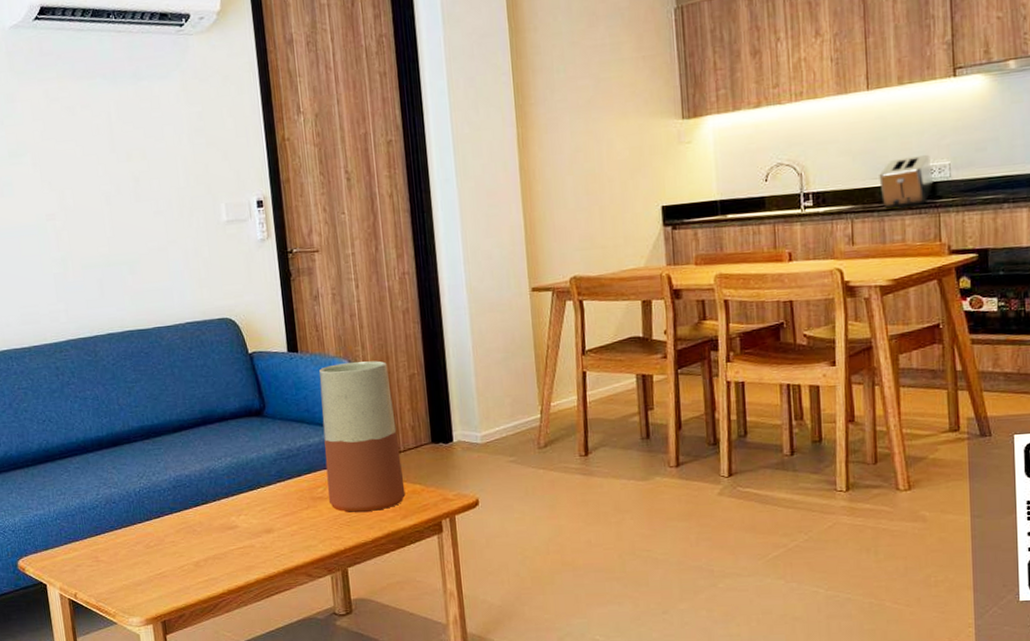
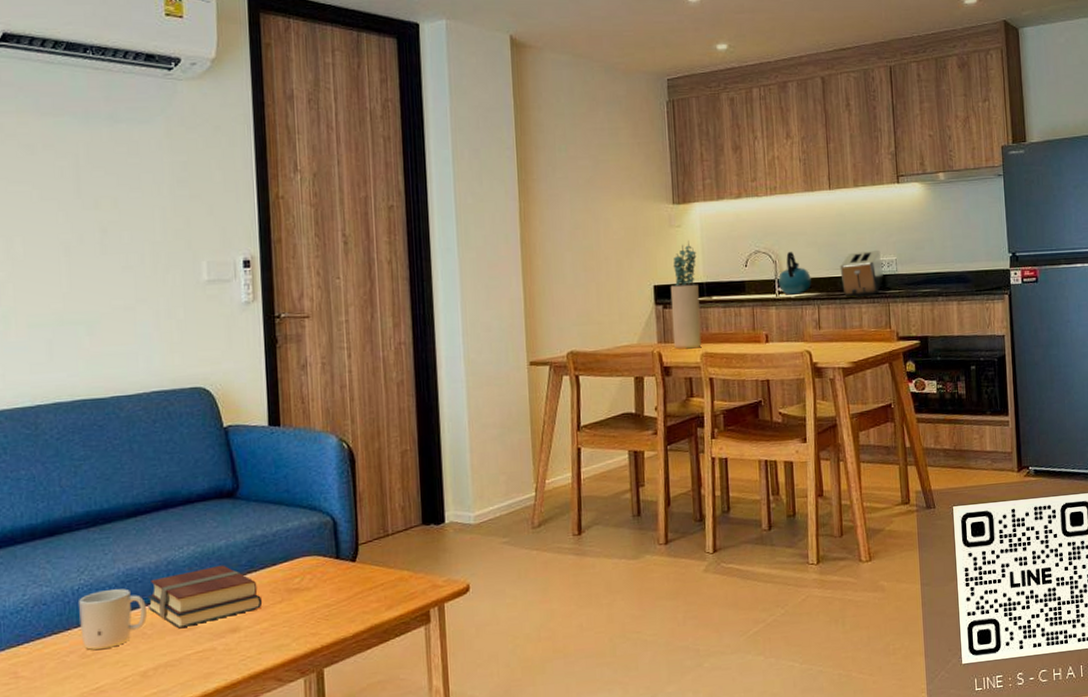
mug: none [140,492,196,542] -> present [79,588,148,650]
books: none [195,474,292,528] -> present [147,565,263,629]
vase: present [319,360,406,512] -> none [302,436,392,605]
vase: none [680,157,715,272] -> present [670,241,702,350]
kettle: none [803,161,844,210] -> present [778,251,811,295]

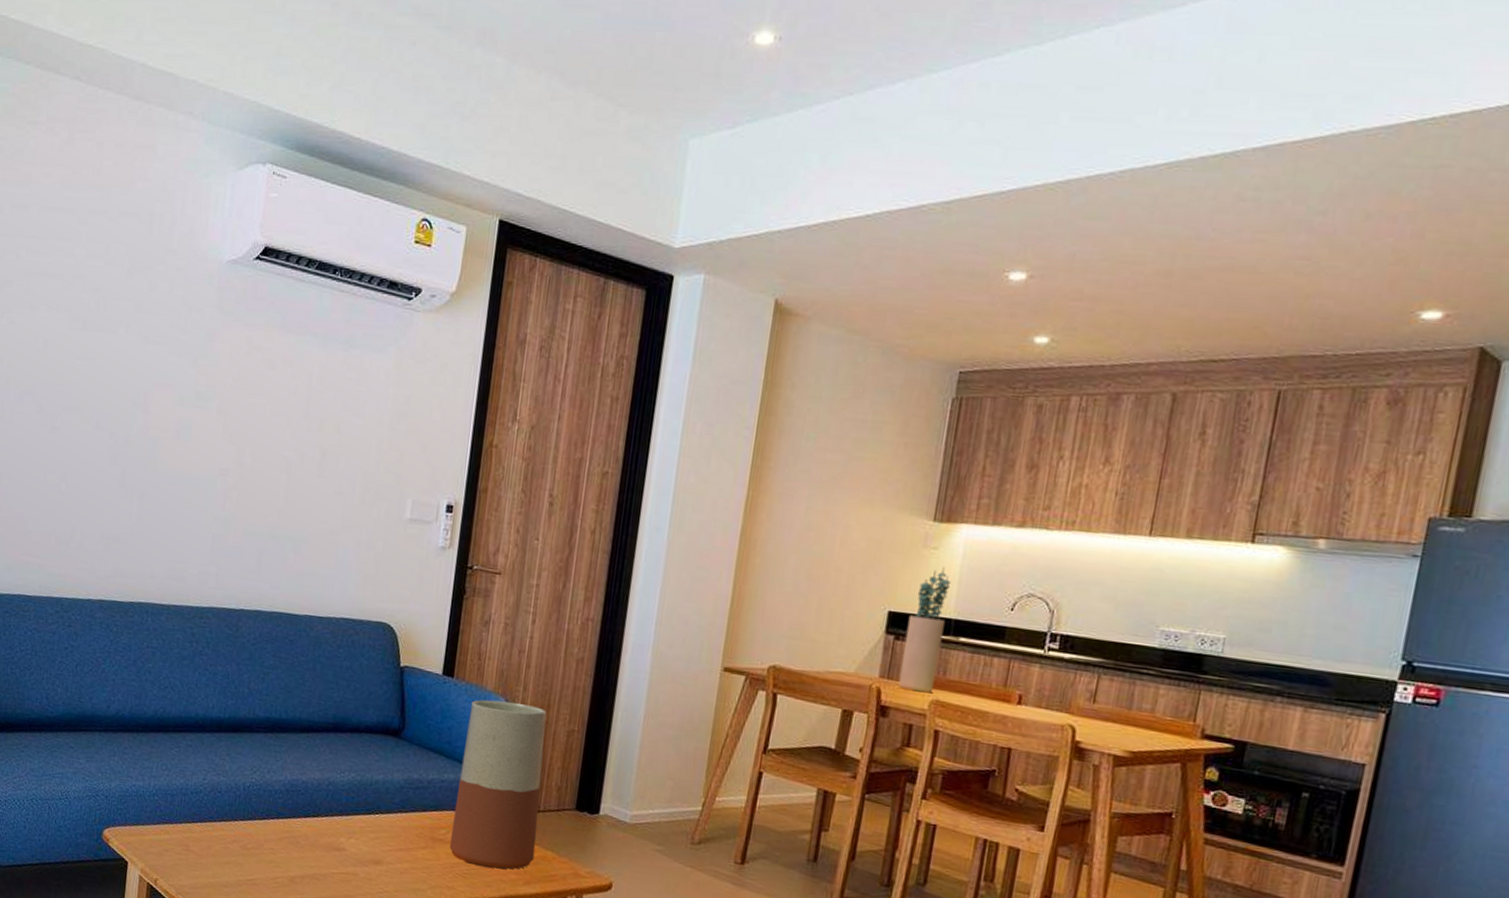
mug: present [79,588,148,650] -> none [245,792,305,848]
books: present [147,565,263,629] -> none [305,794,408,849]
vase: none [302,436,392,605] -> present [449,699,547,869]
kettle: present [778,251,811,295] -> none [1050,602,1098,656]
toaster: present [840,249,884,298] -> none [1138,618,1204,676]

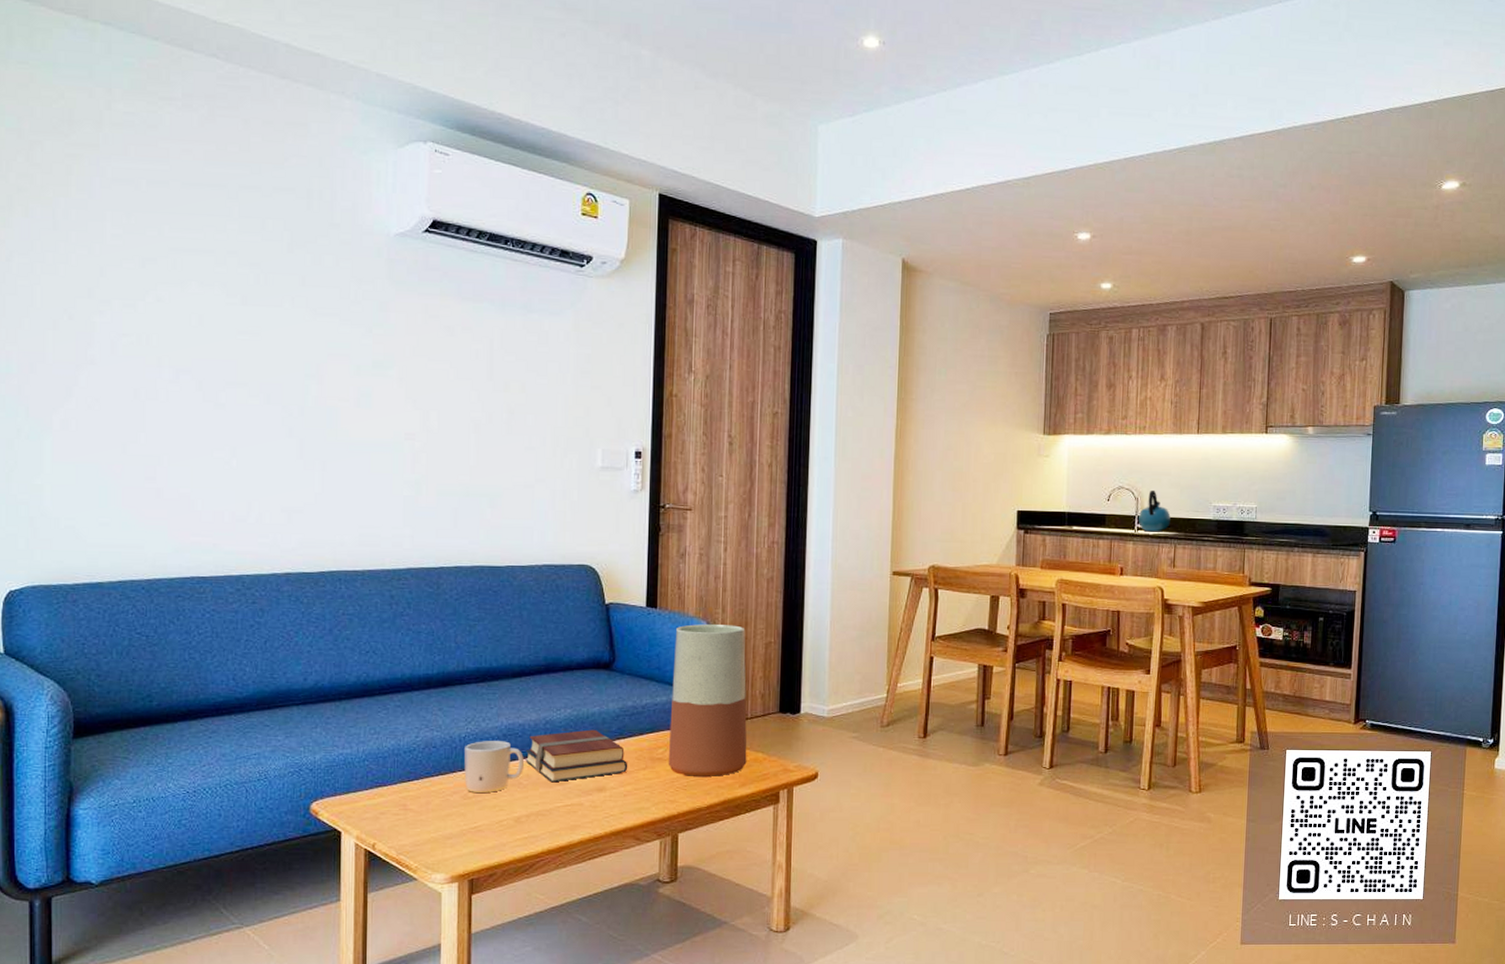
mug: none [245,792,305,848] -> present [464,741,525,793]
books: none [305,794,408,849] -> present [525,729,628,783]
vase: present [898,567,951,694] -> none [1031,471,1062,574]
kettle: none [1050,602,1098,656] -> present [1138,489,1171,532]

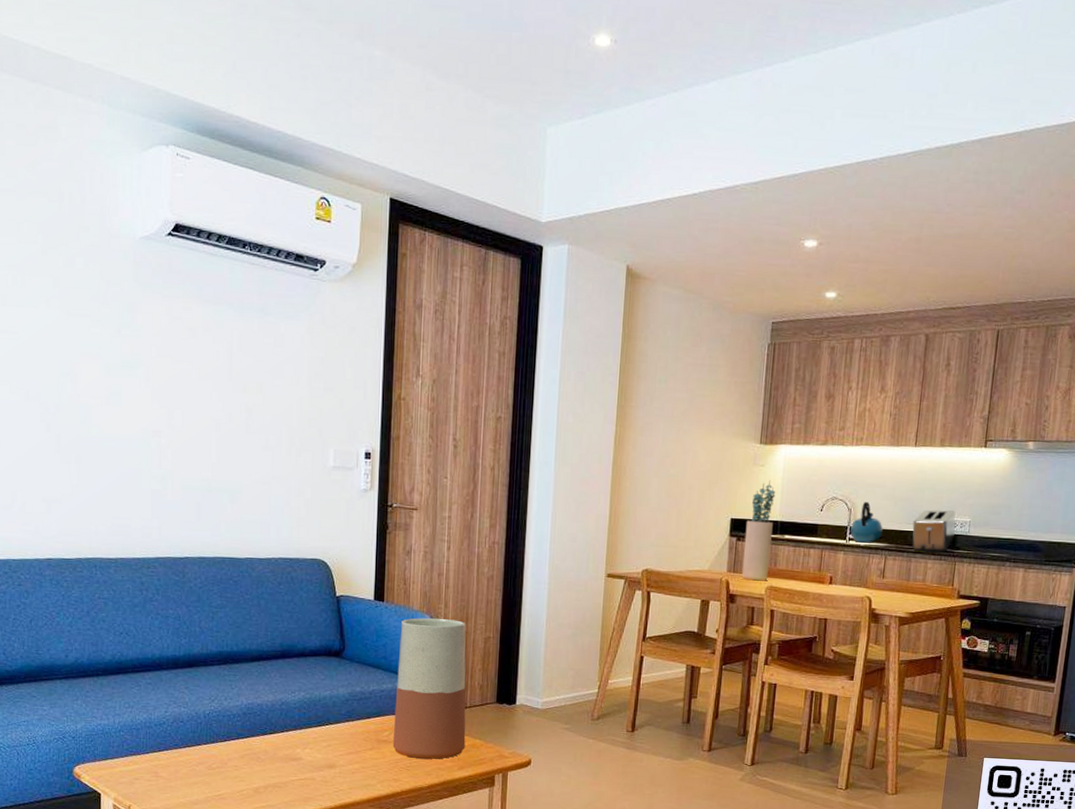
mug: present [464,741,525,793] -> none [209,718,263,765]
books: present [525,729,628,783] -> none [263,711,356,758]
vase: none [1031,471,1062,574] -> present [741,480,776,581]
toaster: none [1200,496,1243,540] -> present [912,509,956,553]

